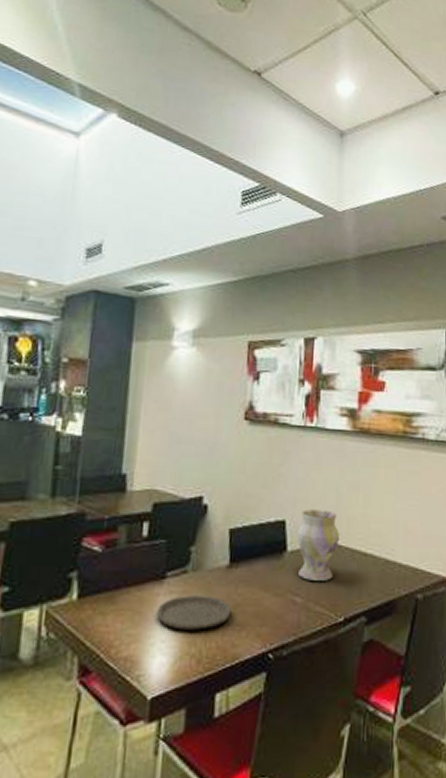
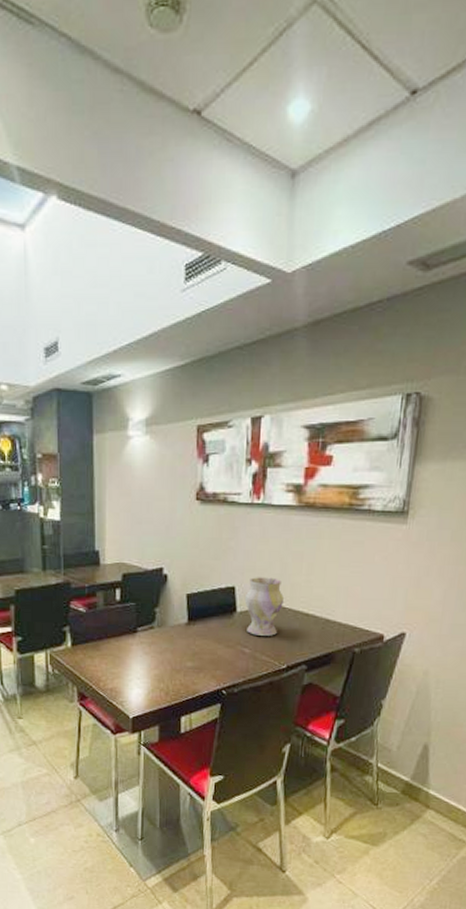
plate: present [156,596,232,630] -> none [132,646,191,671]

